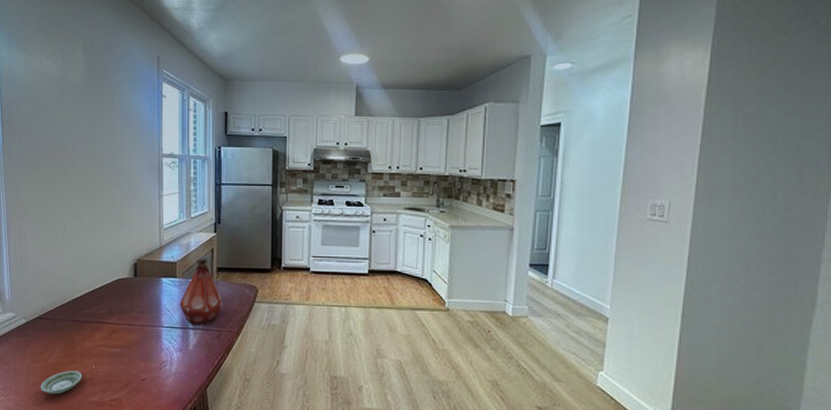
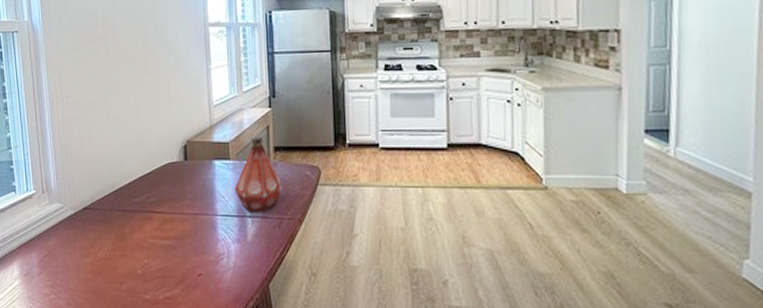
saucer: present [40,370,83,395] -> none [91,265,135,292]

